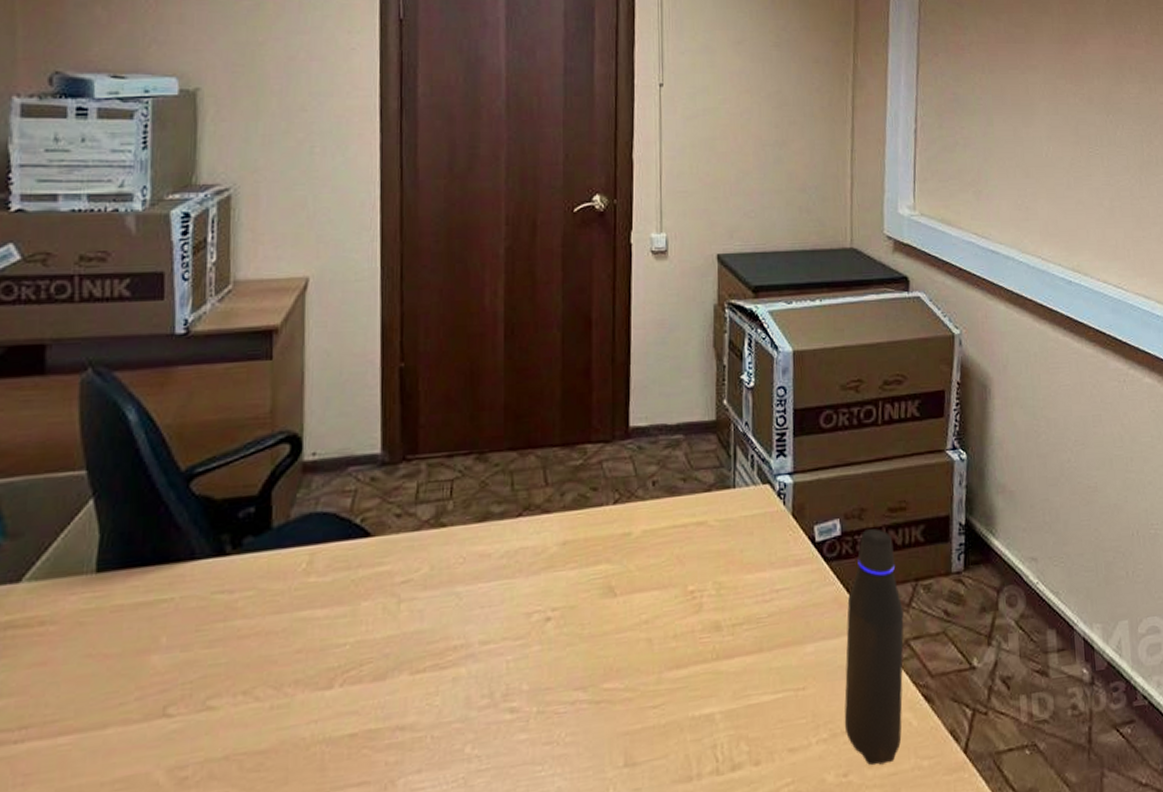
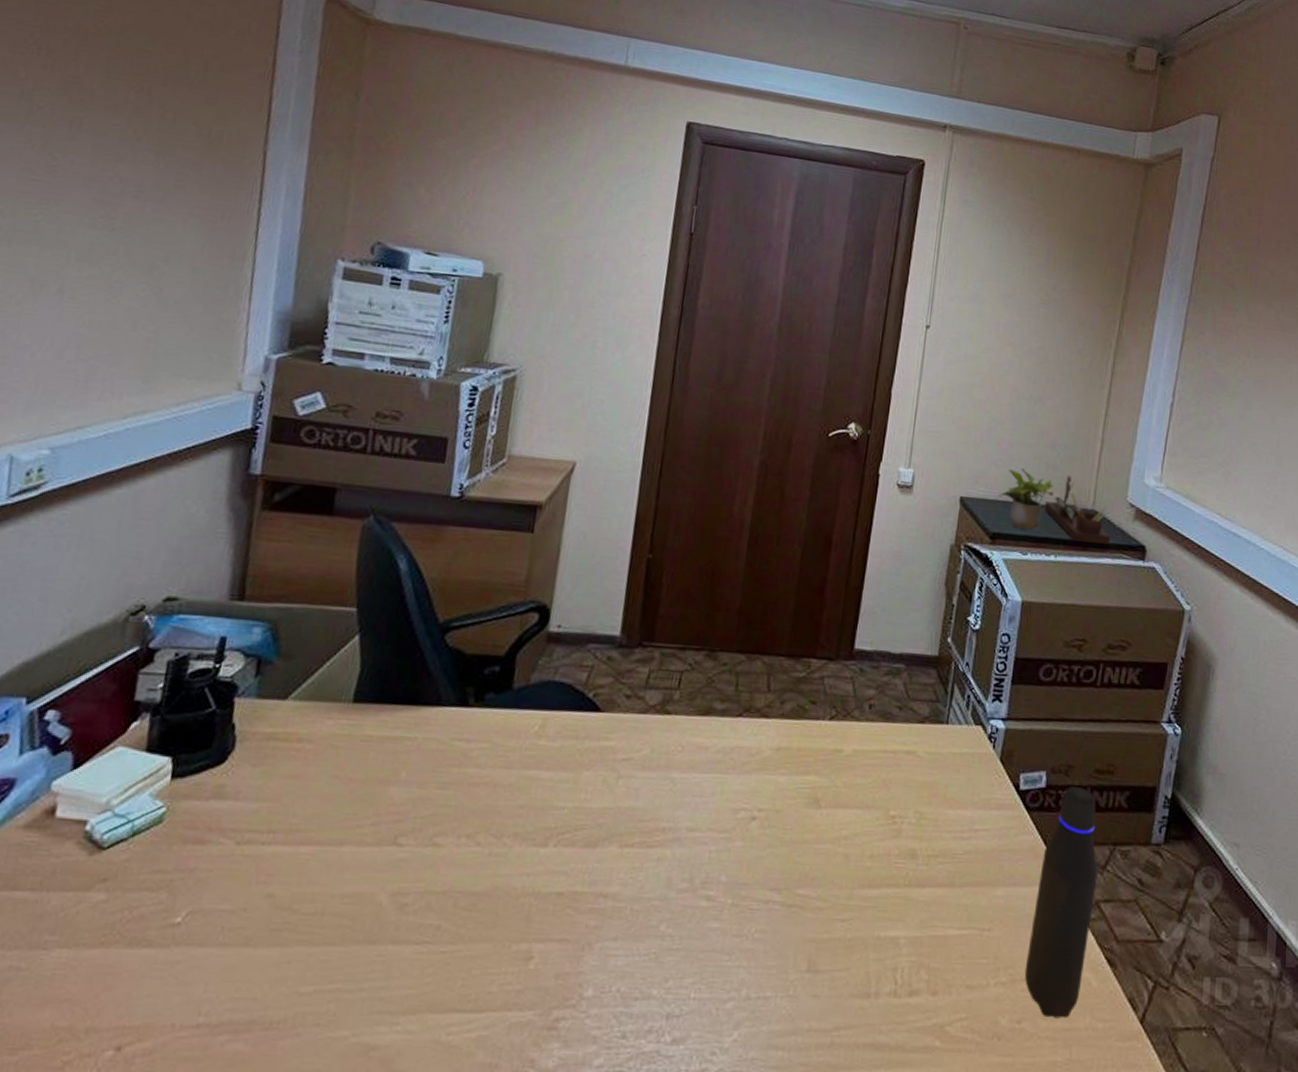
potted plant: none [755,216,811,278] -> present [998,468,1054,530]
desk organizer: none [802,216,872,283] -> present [1044,475,1110,545]

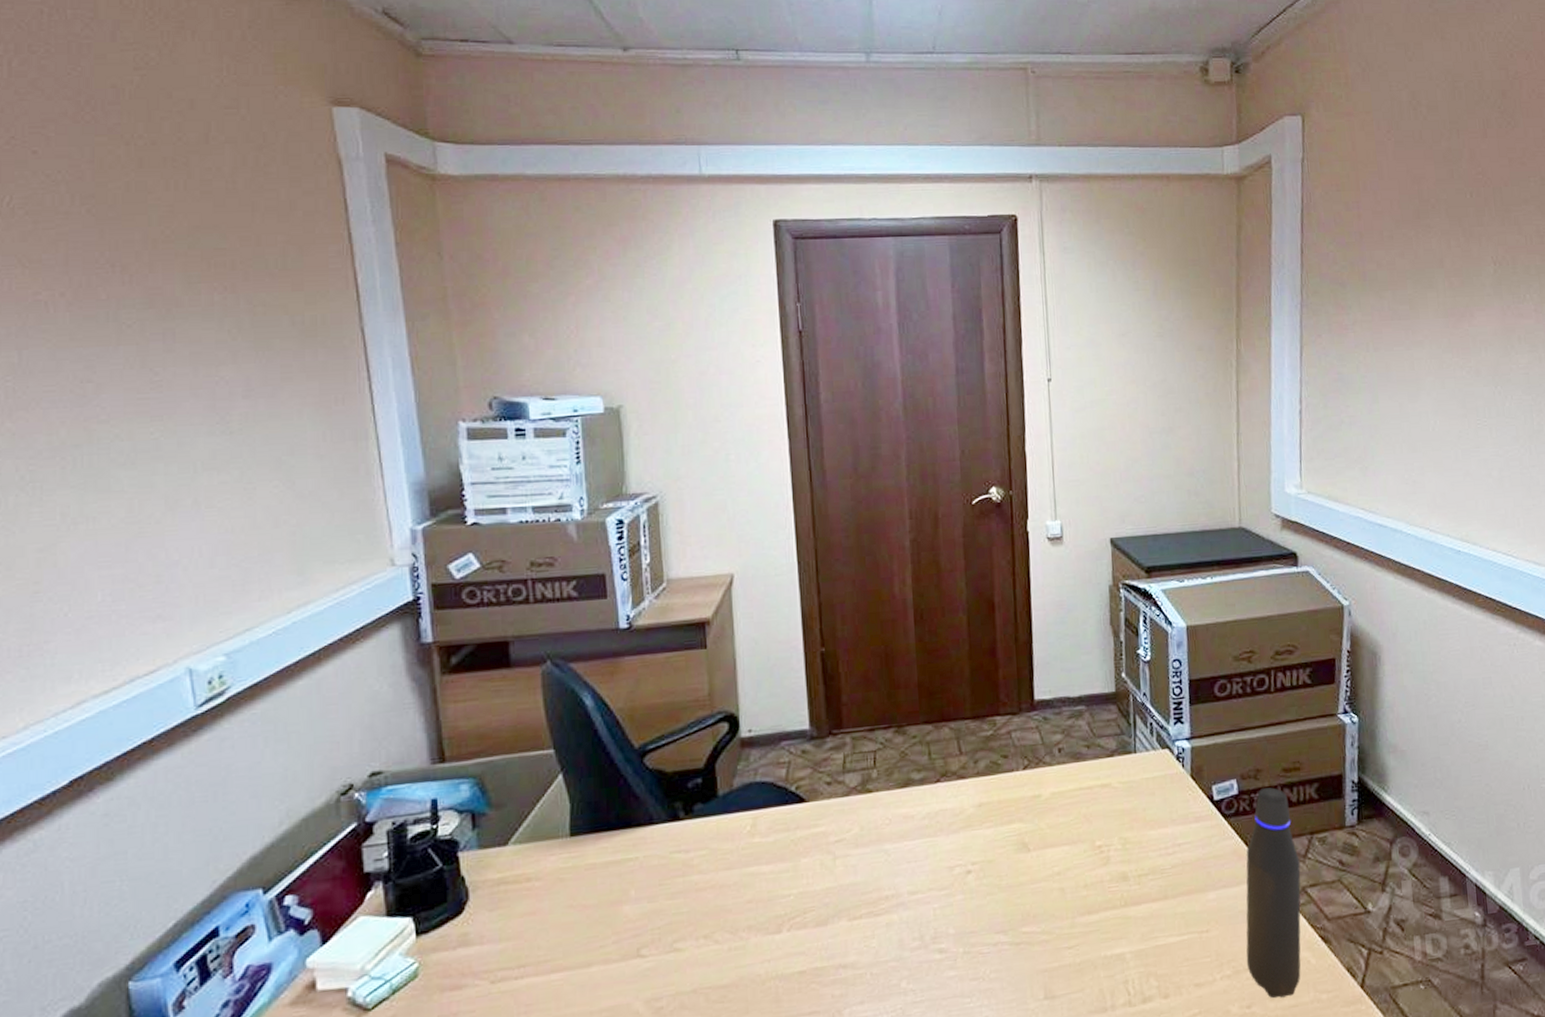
potted plant: present [998,468,1054,530] -> none [1147,500,1200,558]
desk organizer: present [1044,475,1110,545] -> none [1192,498,1261,561]

